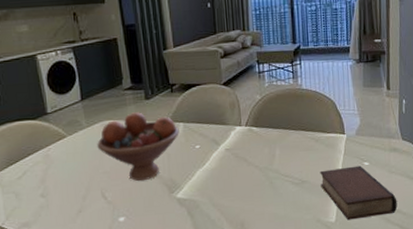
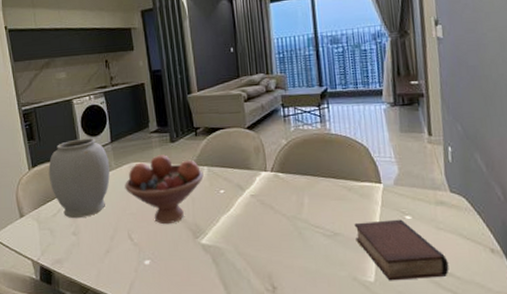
vase: none [11,96,81,181] -> present [48,138,110,219]

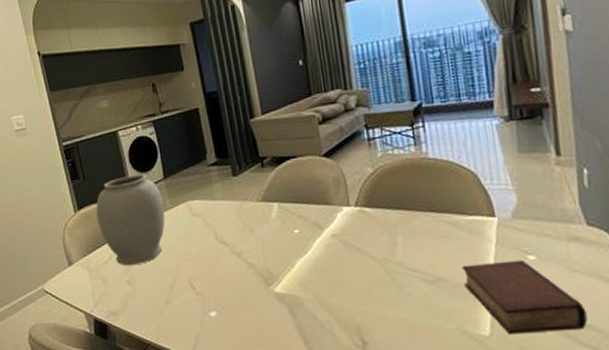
fruit bowl: present [125,155,204,225] -> none [182,190,274,271]

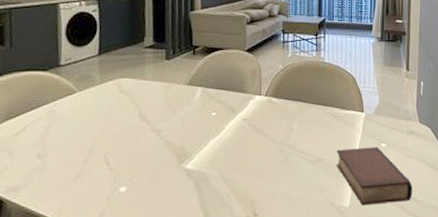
vase: present [96,174,165,266] -> none [16,48,94,139]

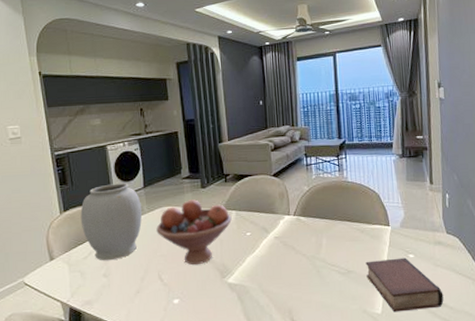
vase: none [16,48,94,139] -> present [80,183,143,261]
fruit bowl: none [108,72,197,148] -> present [156,199,232,266]

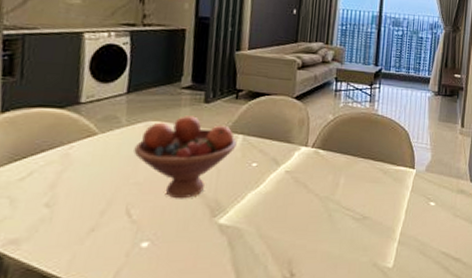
vase: present [80,183,143,261] -> none [24,83,120,186]
book: present [365,257,444,312] -> none [382,205,459,267]

